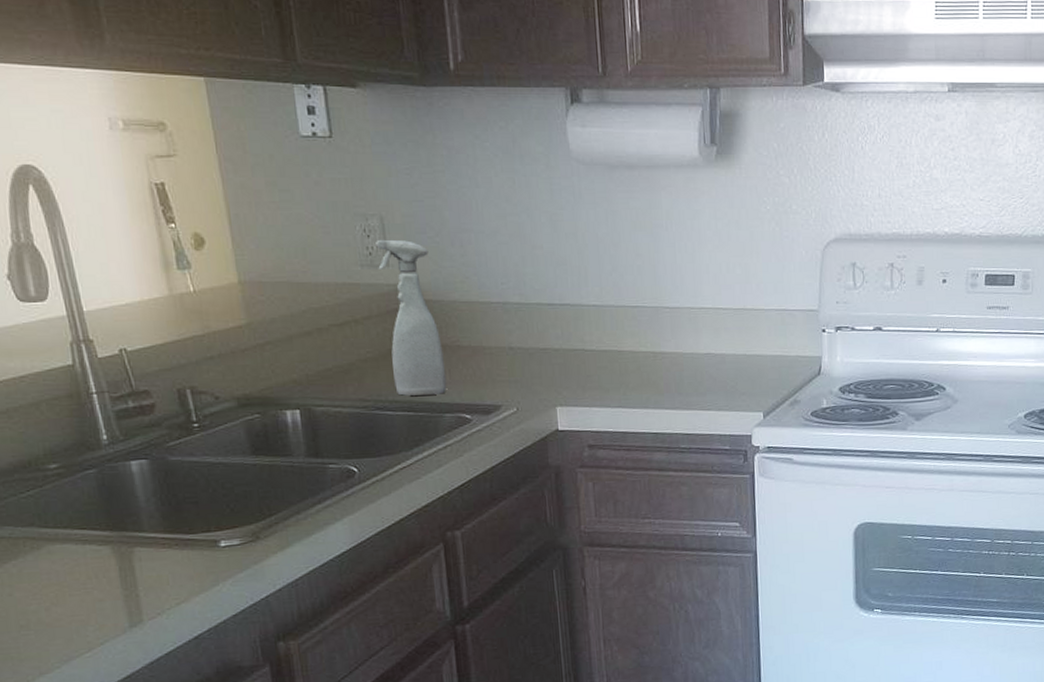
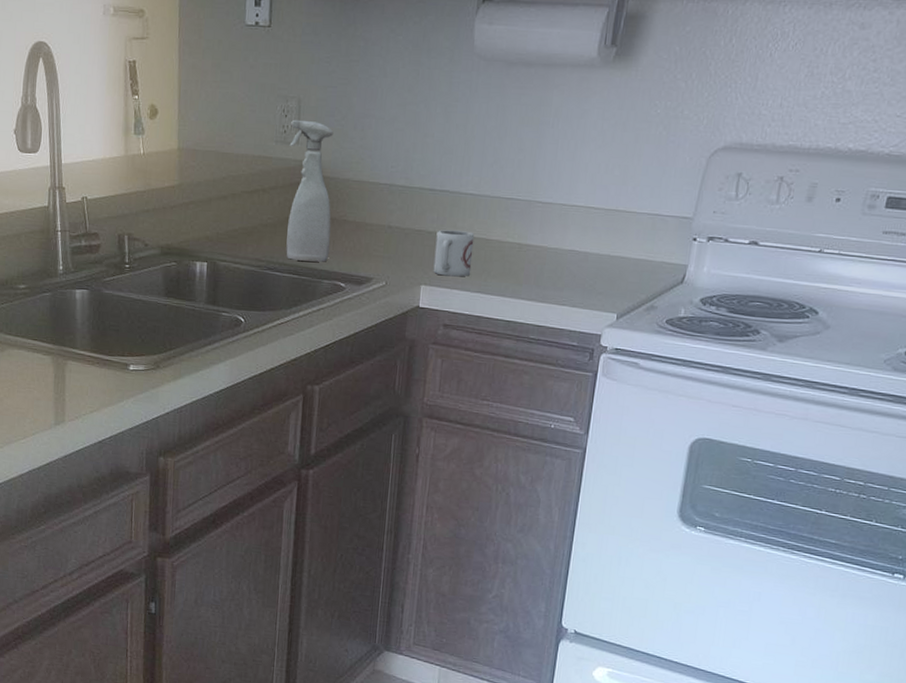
cup: none [564,345,608,394] -> present [433,229,475,277]

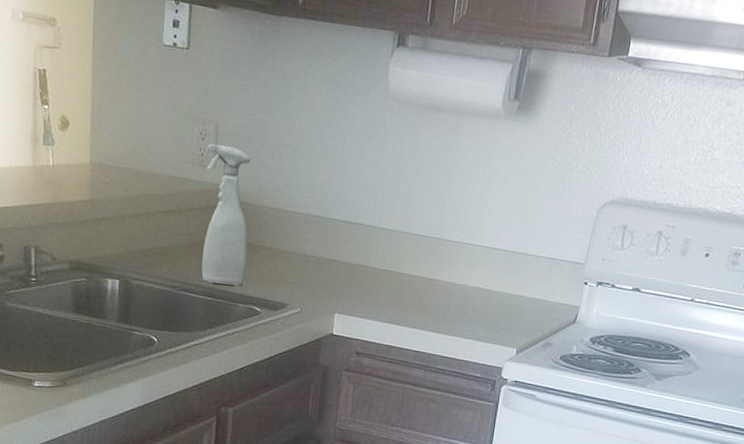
cup: present [433,229,475,277] -> none [346,261,387,308]

